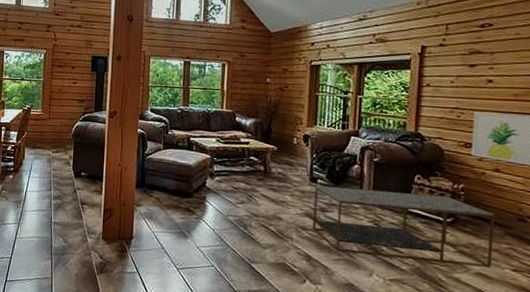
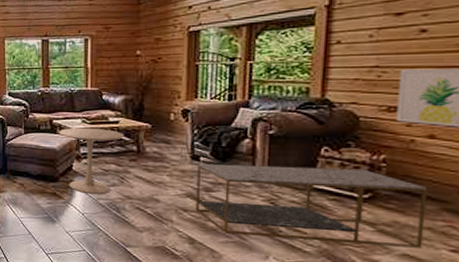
side table: none [195,146,253,211] -> present [59,127,123,194]

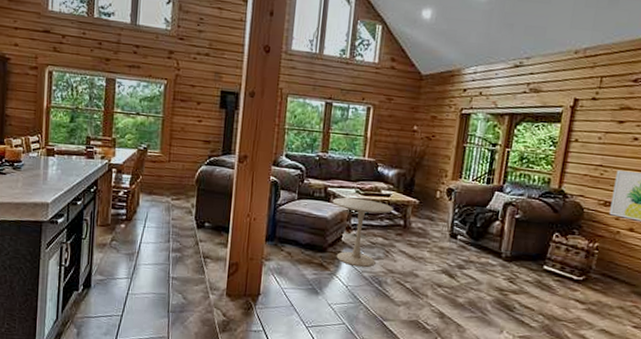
coffee table: present [196,163,428,248] -> none [448,241,624,324]

